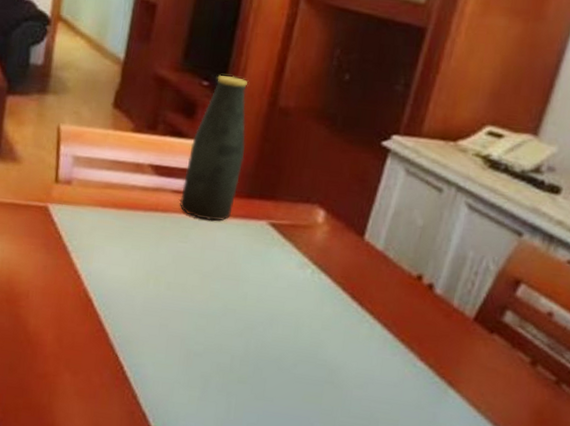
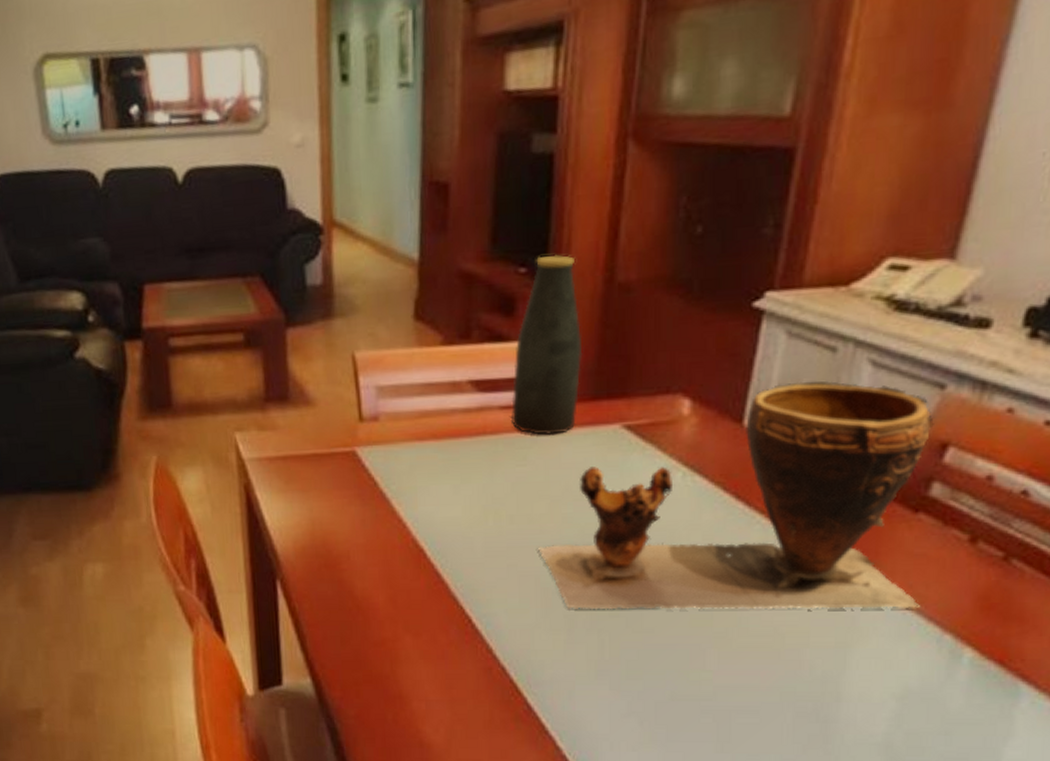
clay pot: none [187,210,511,414] -> present [538,380,934,610]

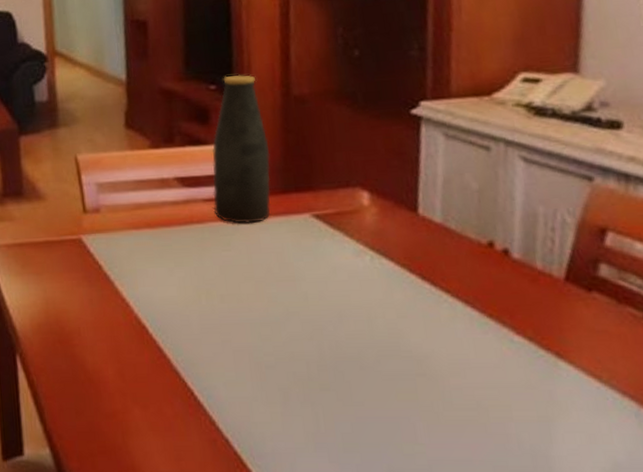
clay pot: present [538,380,934,610] -> none [249,175,613,384]

